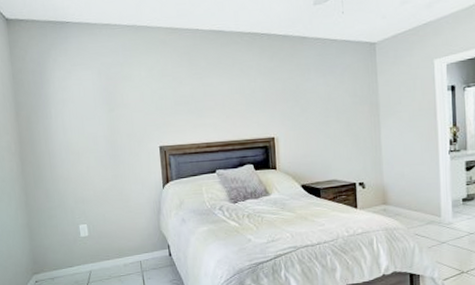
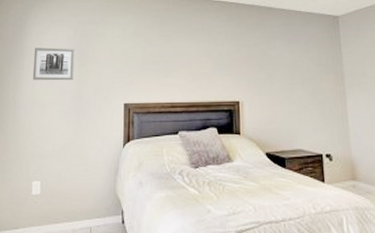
wall art: none [59,92,105,128] -> present [32,47,75,81]

